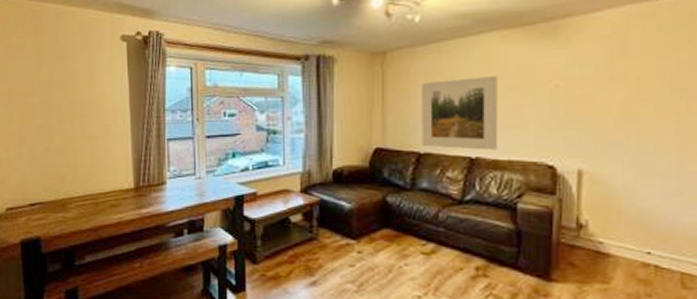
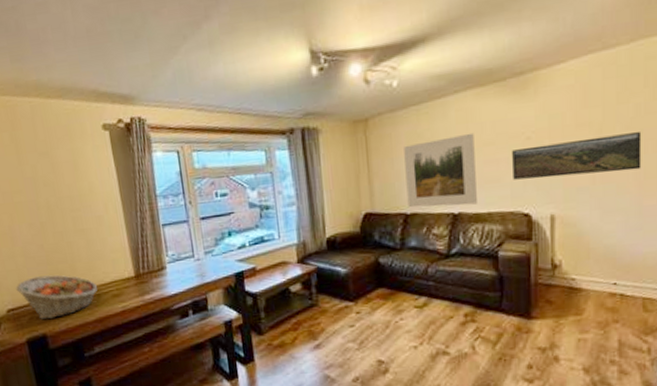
fruit basket: none [17,178,96,222] -> present [16,275,97,319]
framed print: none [538,90,685,131] -> present [512,132,642,180]

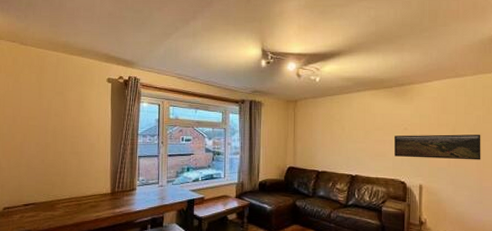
fruit basket: present [16,275,97,319] -> none [15,184,79,219]
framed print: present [404,132,477,208] -> none [320,120,369,170]

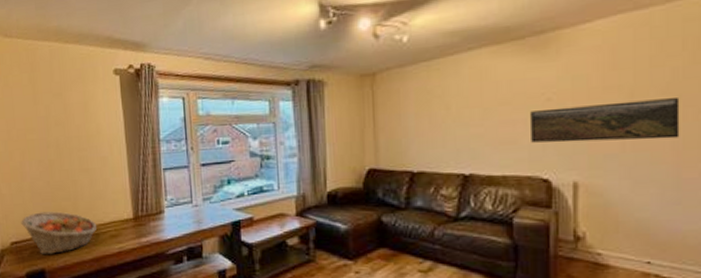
fruit basket: none [15,184,79,219] -> present [21,211,96,254]

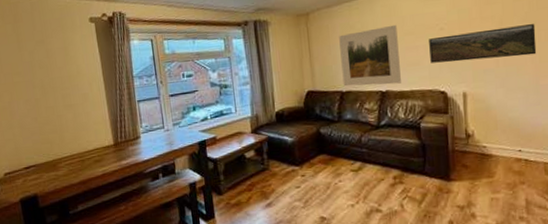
fruit basket: present [21,211,96,254] -> none [12,143,82,182]
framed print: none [412,91,490,167] -> present [339,24,401,87]

